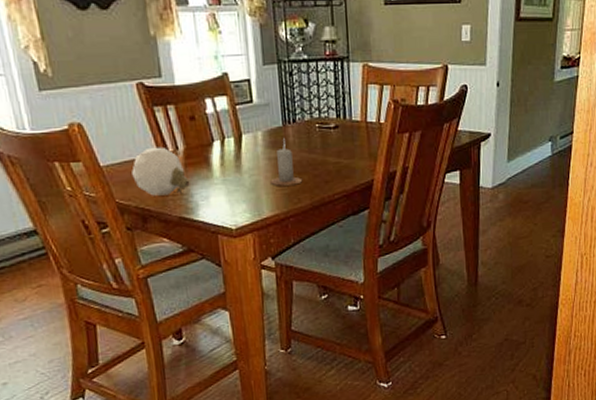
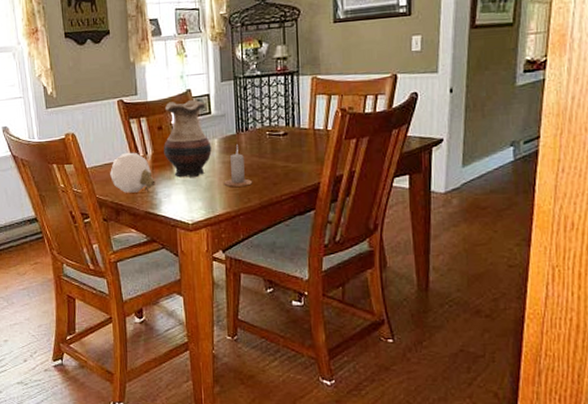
vase: none [198,86,256,177] -> present [164,100,212,178]

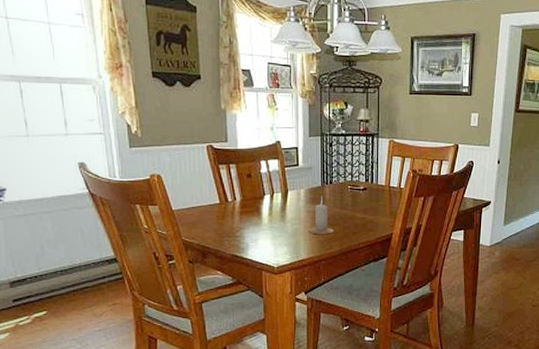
decorative egg: present [110,152,157,193] -> none [197,197,244,236]
vase: present [164,100,212,178] -> none [252,151,298,224]

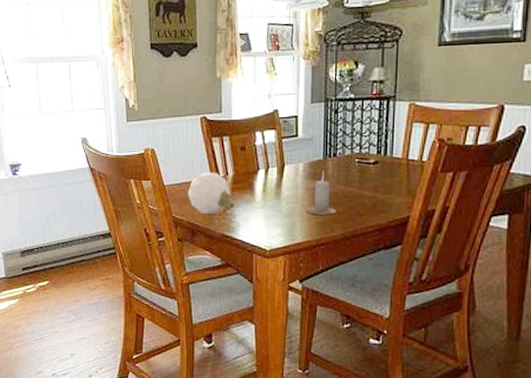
decorative egg: none [197,197,244,236] -> present [188,172,236,214]

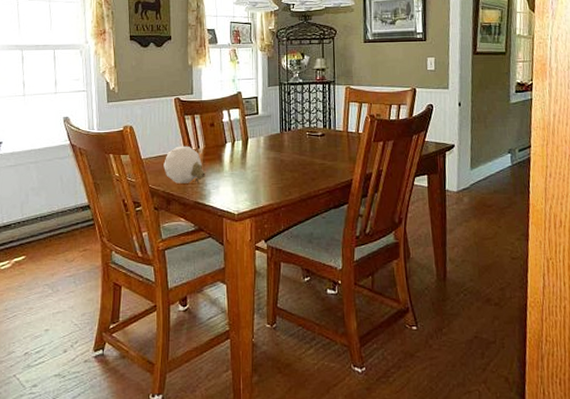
candle: present [306,171,336,215] -> none [268,143,293,181]

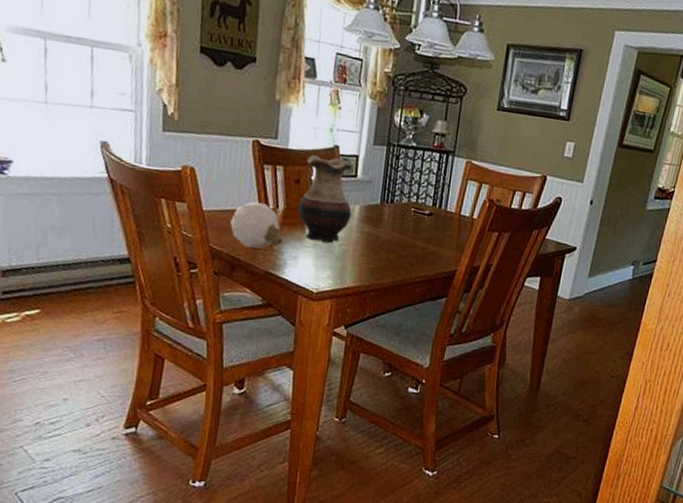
vase: none [215,101,258,171] -> present [297,155,353,243]

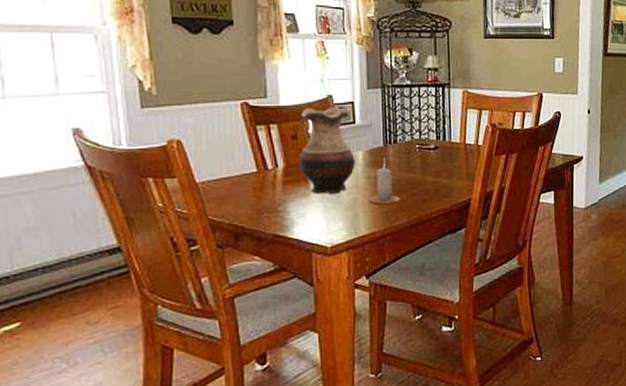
decorative egg: present [230,201,284,250] -> none [228,164,289,213]
candle: none [358,216,388,262] -> present [369,158,400,204]

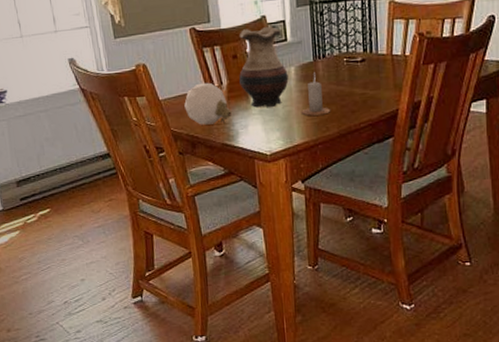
decorative egg: none [228,164,289,213] -> present [184,82,233,125]

